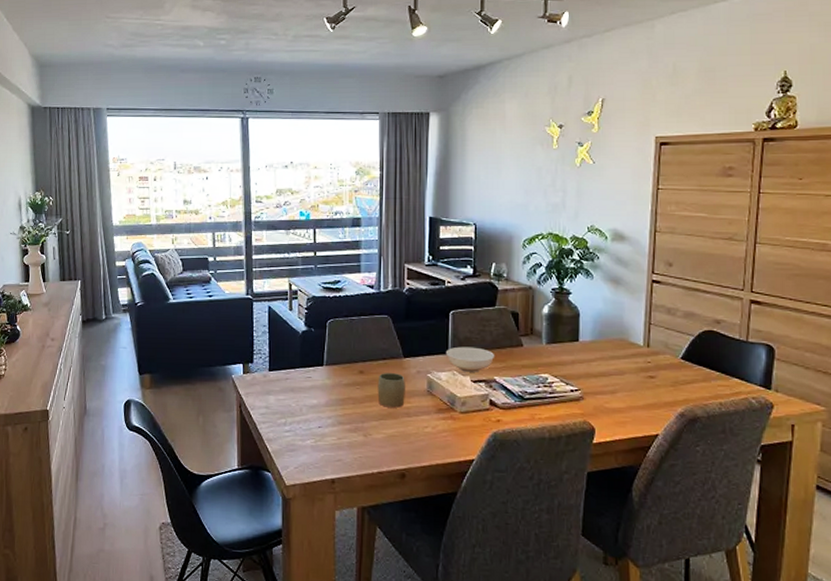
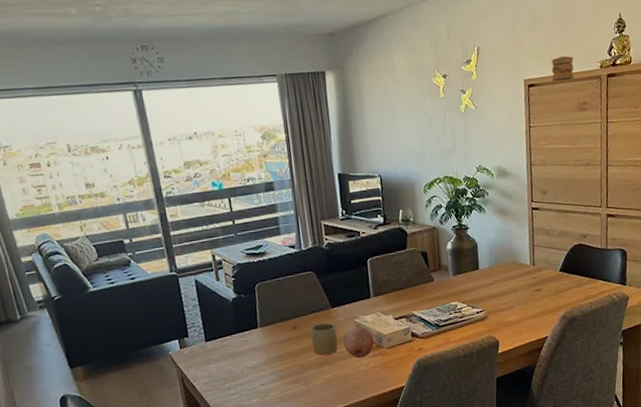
fruit: none [412,382,446,419] -> present [343,326,374,359]
bowl: present [445,346,495,372] -> none [368,288,412,312]
decorative box: none [690,115,720,142] -> present [551,56,574,82]

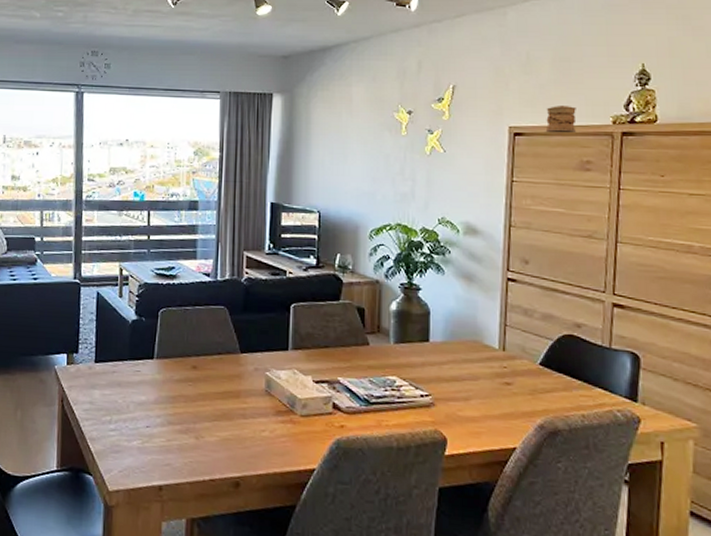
mug: present [311,323,338,356] -> none [211,369,243,408]
fruit: present [343,326,374,359] -> none [248,381,286,421]

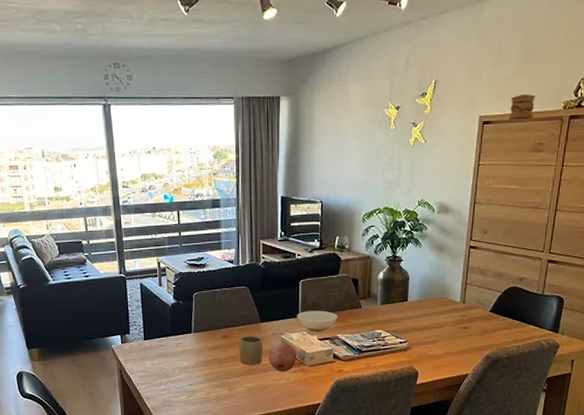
mug: none [211,369,243,408] -> present [239,336,264,365]
fruit: none [248,381,286,421] -> present [268,342,297,372]
bowl: none [285,343,339,372] -> present [296,310,338,332]

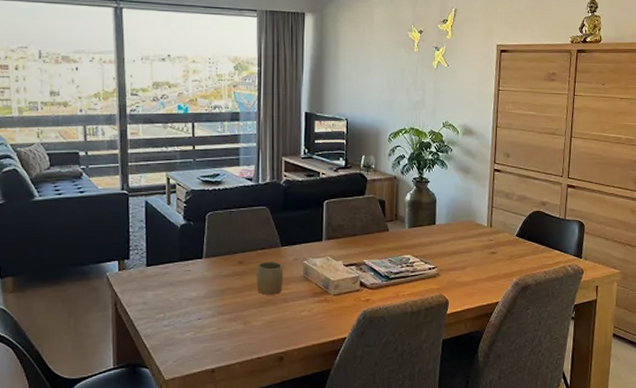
fruit: present [268,342,297,372] -> none [289,269,321,303]
bowl: present [296,310,338,332] -> none [320,233,365,257]
decorative box: present [508,94,535,120] -> none [523,28,546,51]

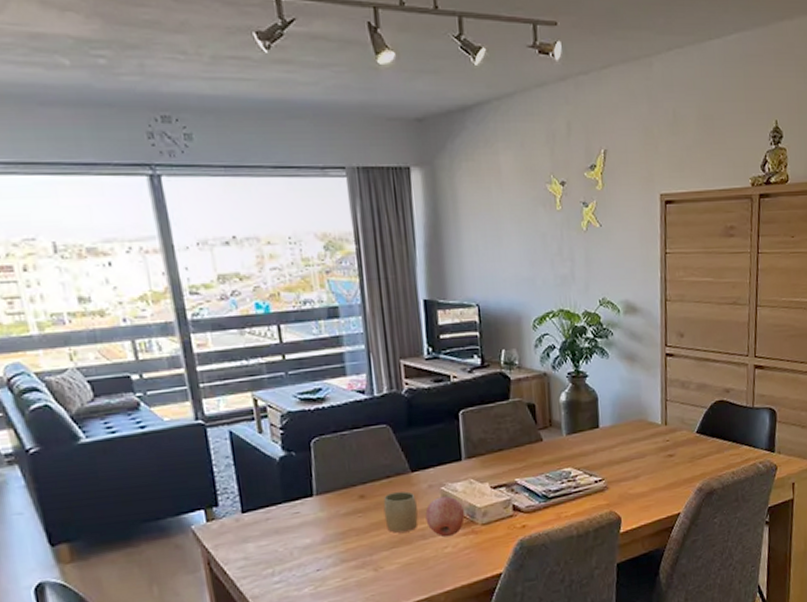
fruit: none [289,269,321,303] -> present [425,496,465,538]

